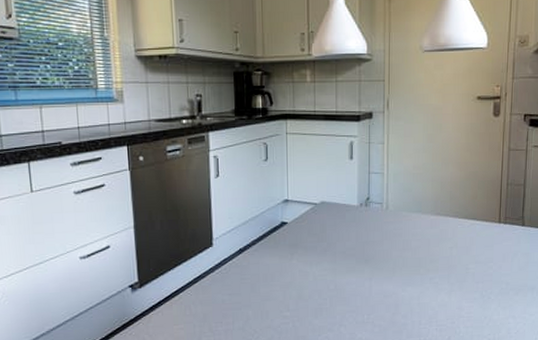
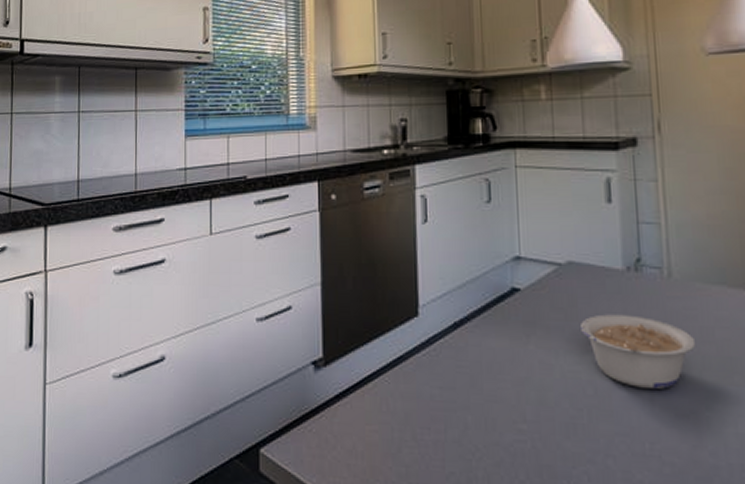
legume: none [327,235,400,282] -> present [579,314,696,389]

